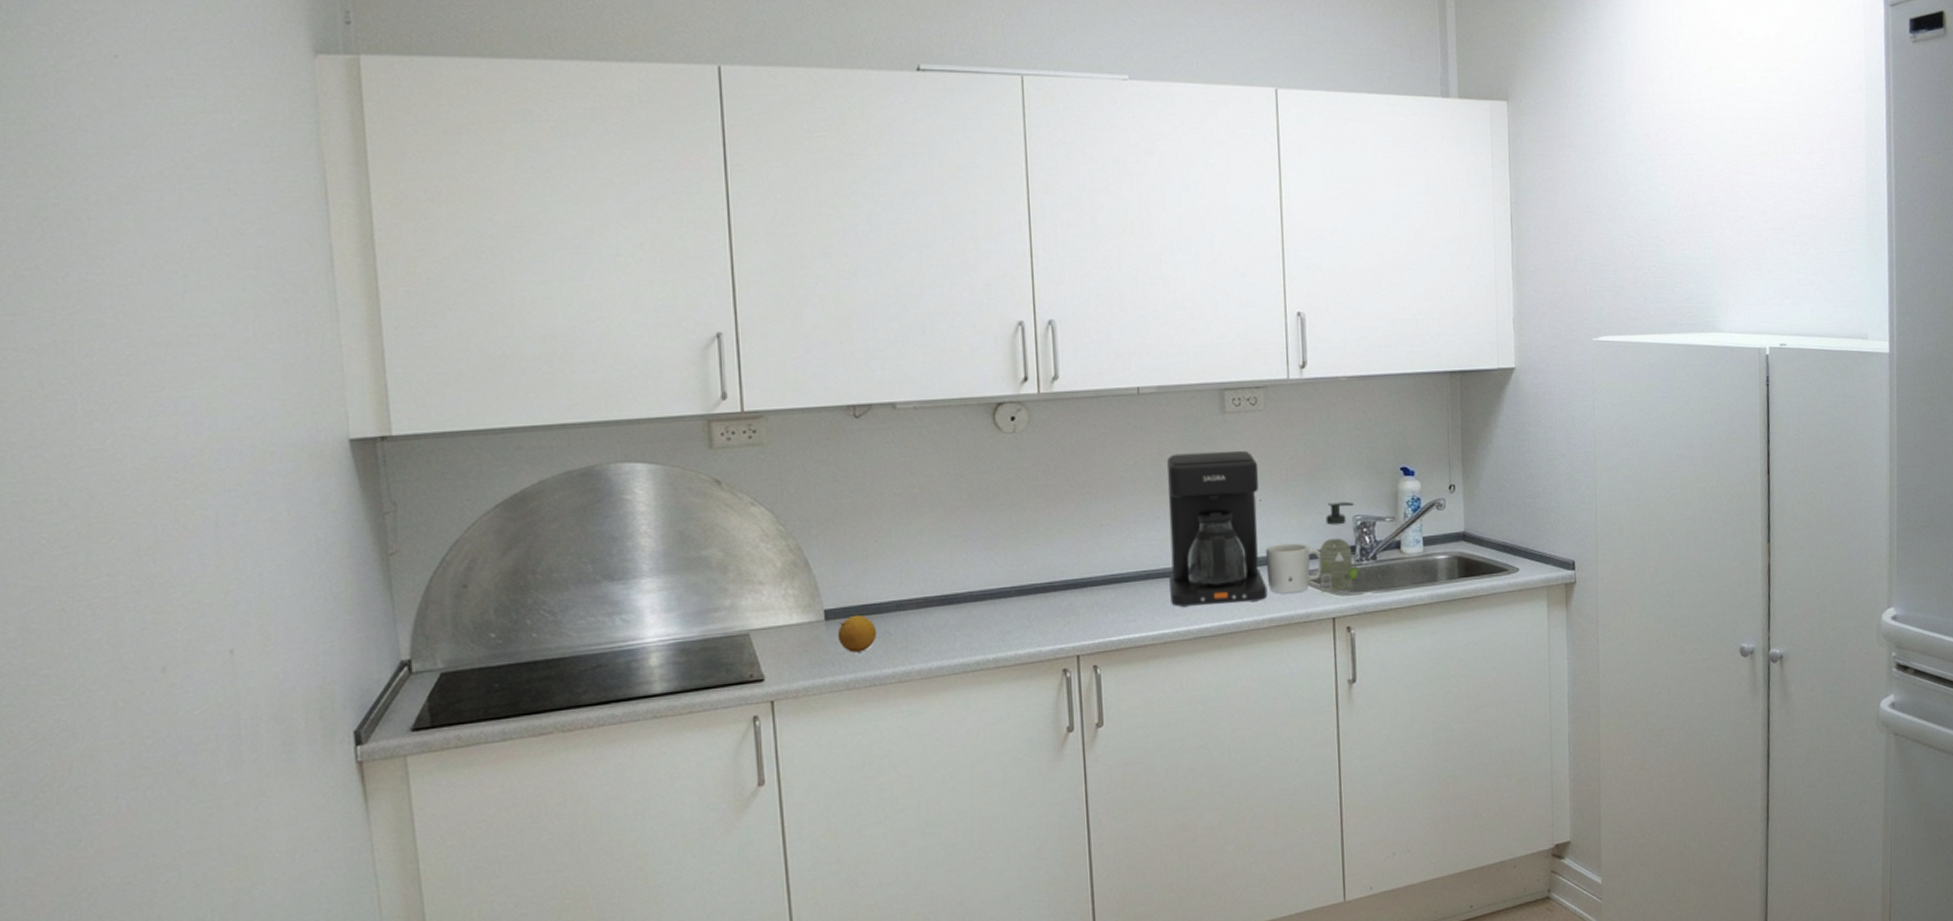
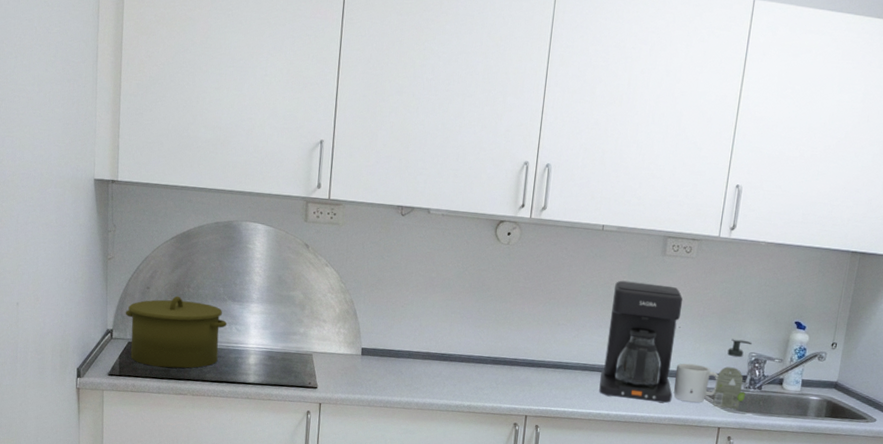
cooking pot: none [431,589,606,703] -> present [126,296,227,369]
fruit: present [837,614,877,653] -> none [367,355,394,382]

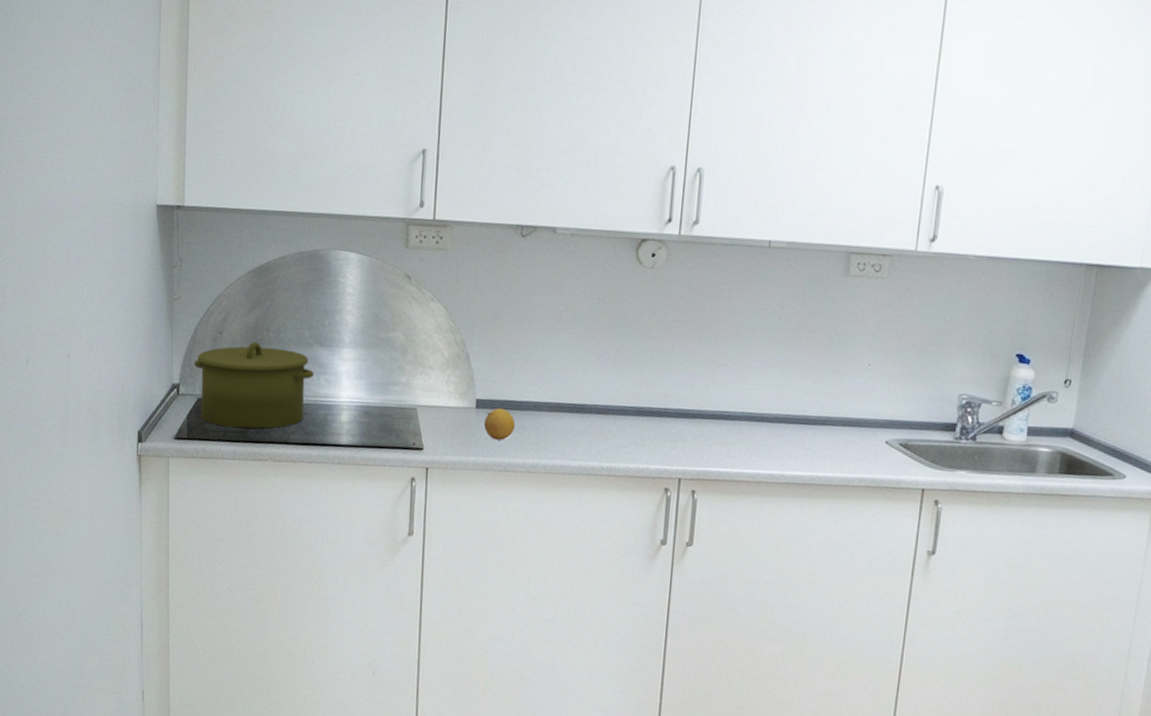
fruit: none [367,355,394,382] -> present [483,408,516,441]
coffee maker: present [599,280,683,404] -> none [770,308,873,460]
mug: present [673,363,719,404] -> none [863,409,921,460]
soap dispenser: present [713,339,753,410] -> none [914,377,963,467]

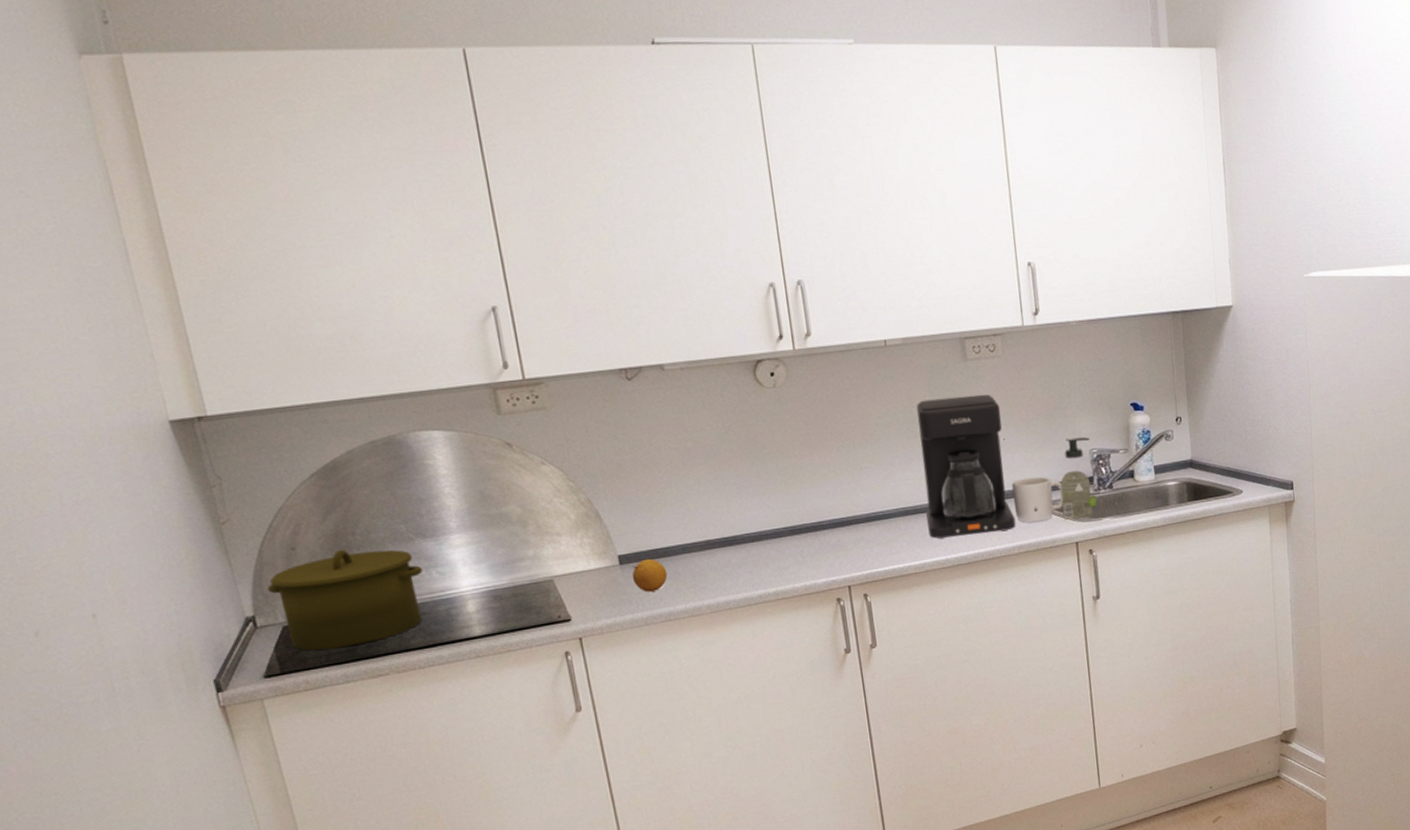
coffee maker: none [770,308,873,460] -> present [916,394,1016,539]
mug: none [863,409,921,460] -> present [1011,476,1064,524]
soap dispenser: none [914,377,963,467] -> present [1058,436,1097,520]

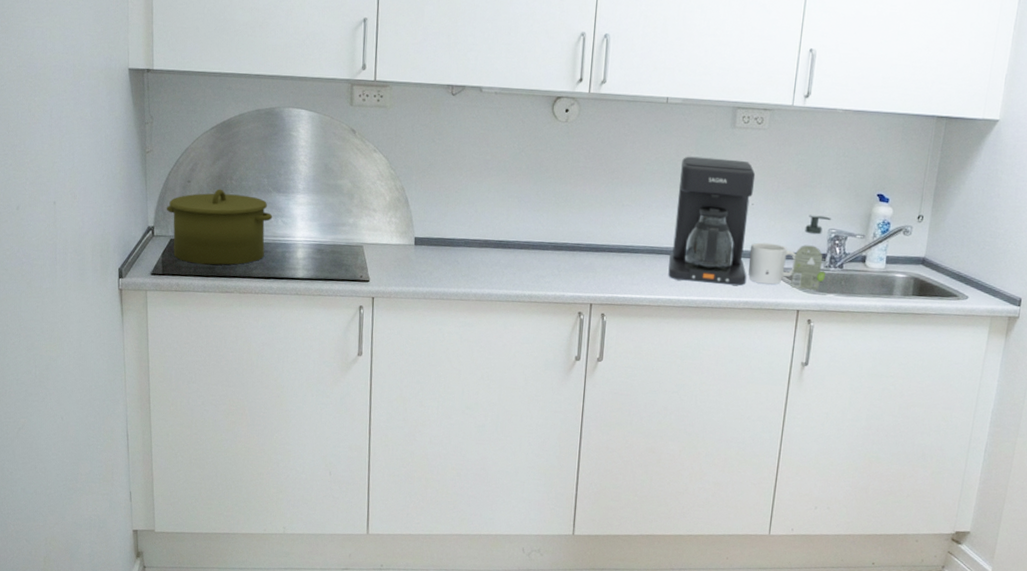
fruit: present [631,558,668,592] -> none [421,244,449,273]

